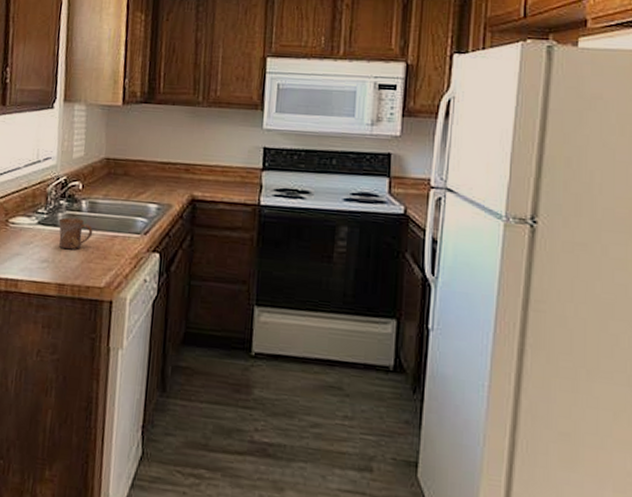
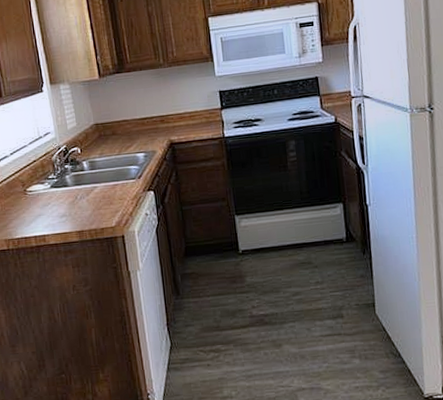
mug: present [58,217,93,250] -> none [67,176,97,203]

